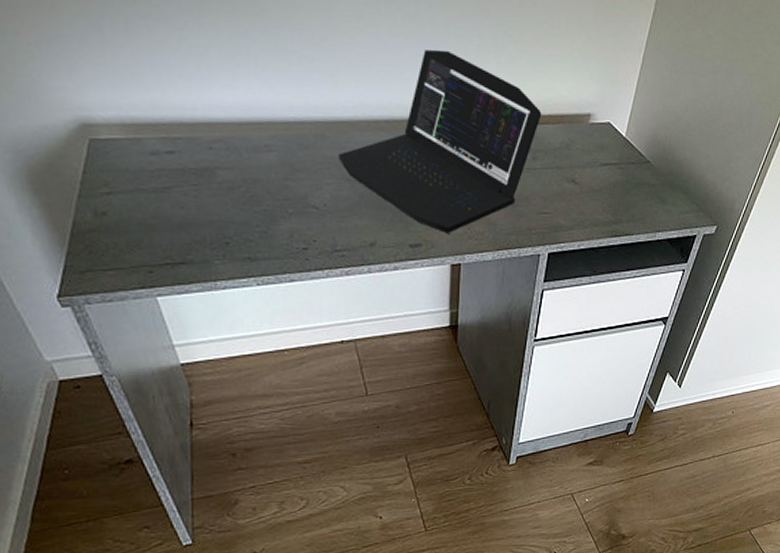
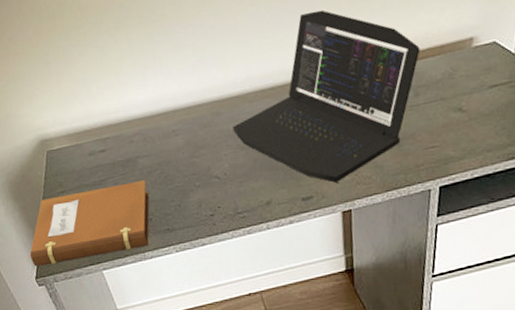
notebook: none [51,196,228,282] -> present [29,180,150,267]

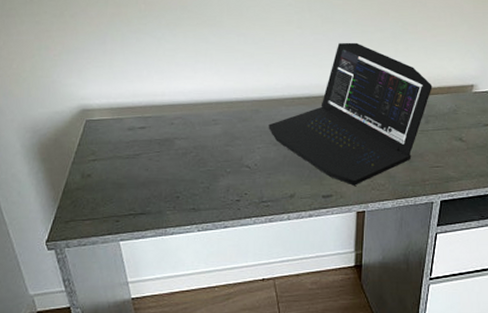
notebook: present [29,180,150,267] -> none [45,160,181,230]

